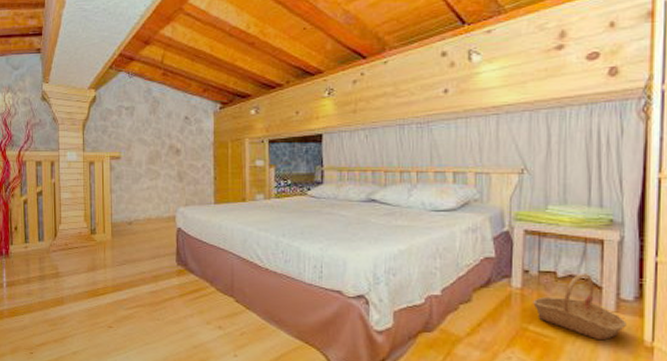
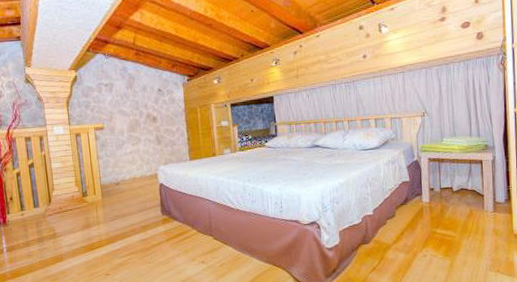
basket: present [533,274,626,341] -> none [438,186,501,234]

